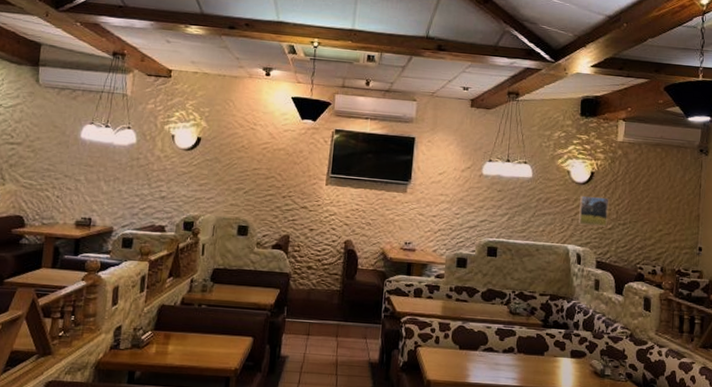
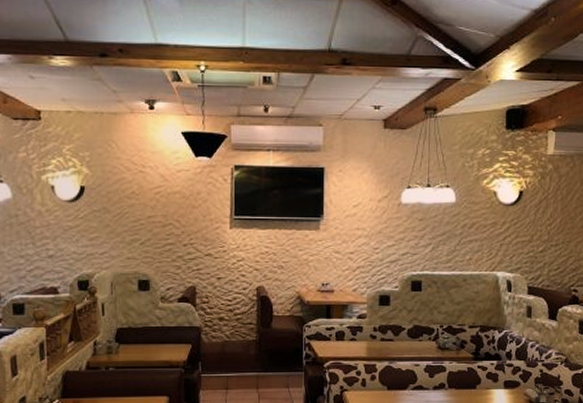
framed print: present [579,195,608,226] -> none [508,217,539,249]

